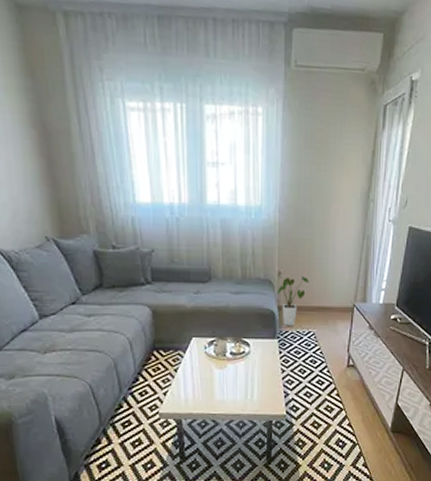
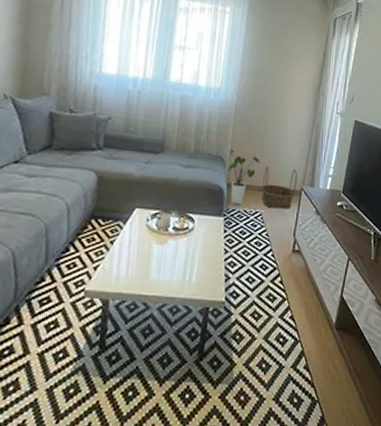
basket: none [312,286,348,327] -> present [261,166,297,210]

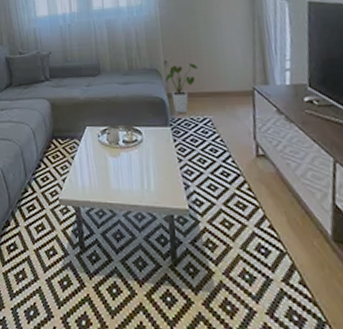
basket: present [261,166,297,210] -> none [204,69,247,113]

